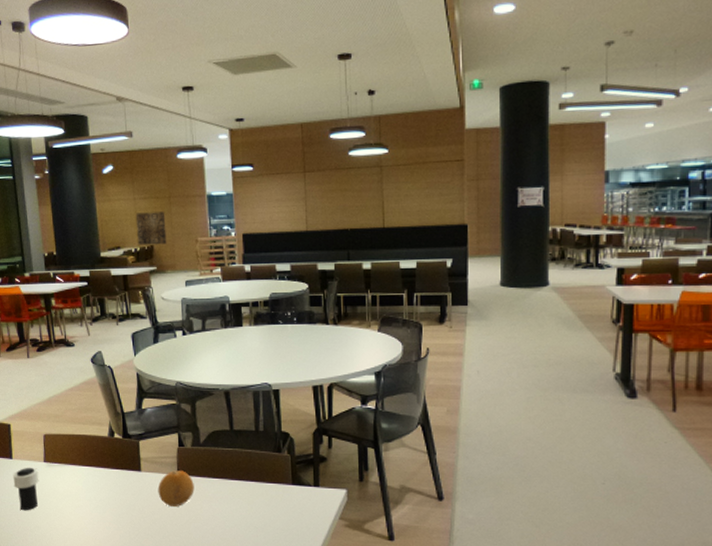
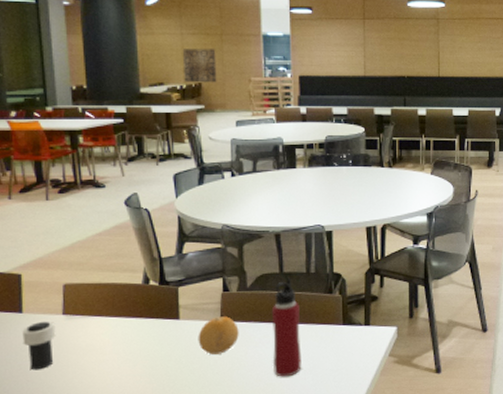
water bottle: none [223,436,254,533] -> present [271,278,302,377]

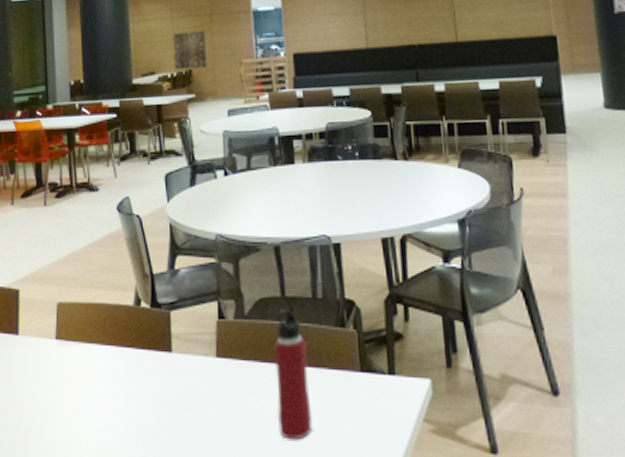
cup: present [22,321,56,370] -> none [18,346,49,406]
fruit: present [198,316,239,354] -> none [192,351,237,401]

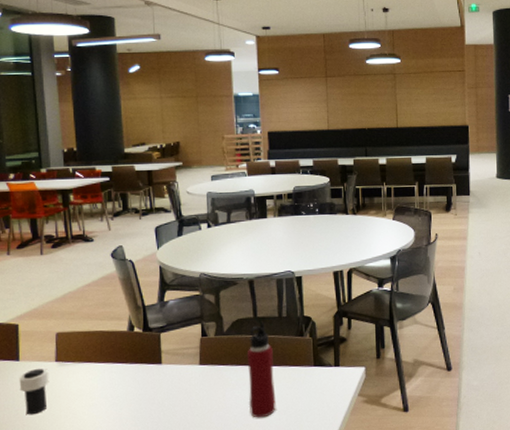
cup: none [18,346,49,406] -> present [19,368,49,415]
wall art: present [172,31,207,70] -> none [161,110,193,142]

